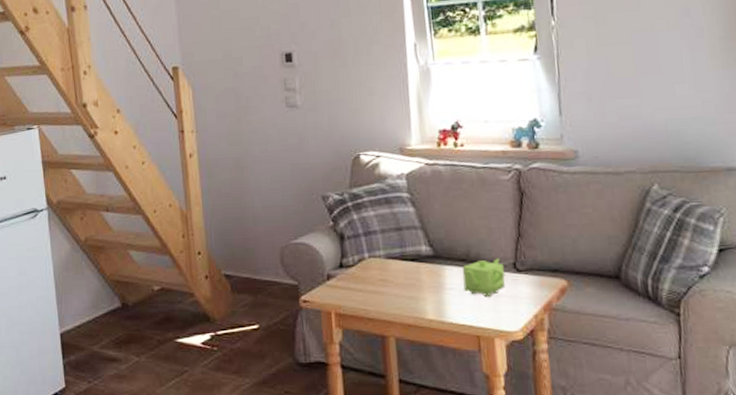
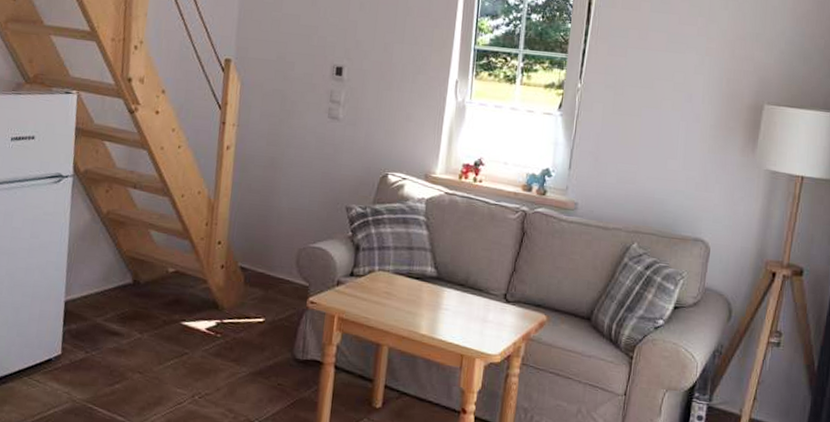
teapot: present [462,258,505,296] -> none [457,287,496,321]

